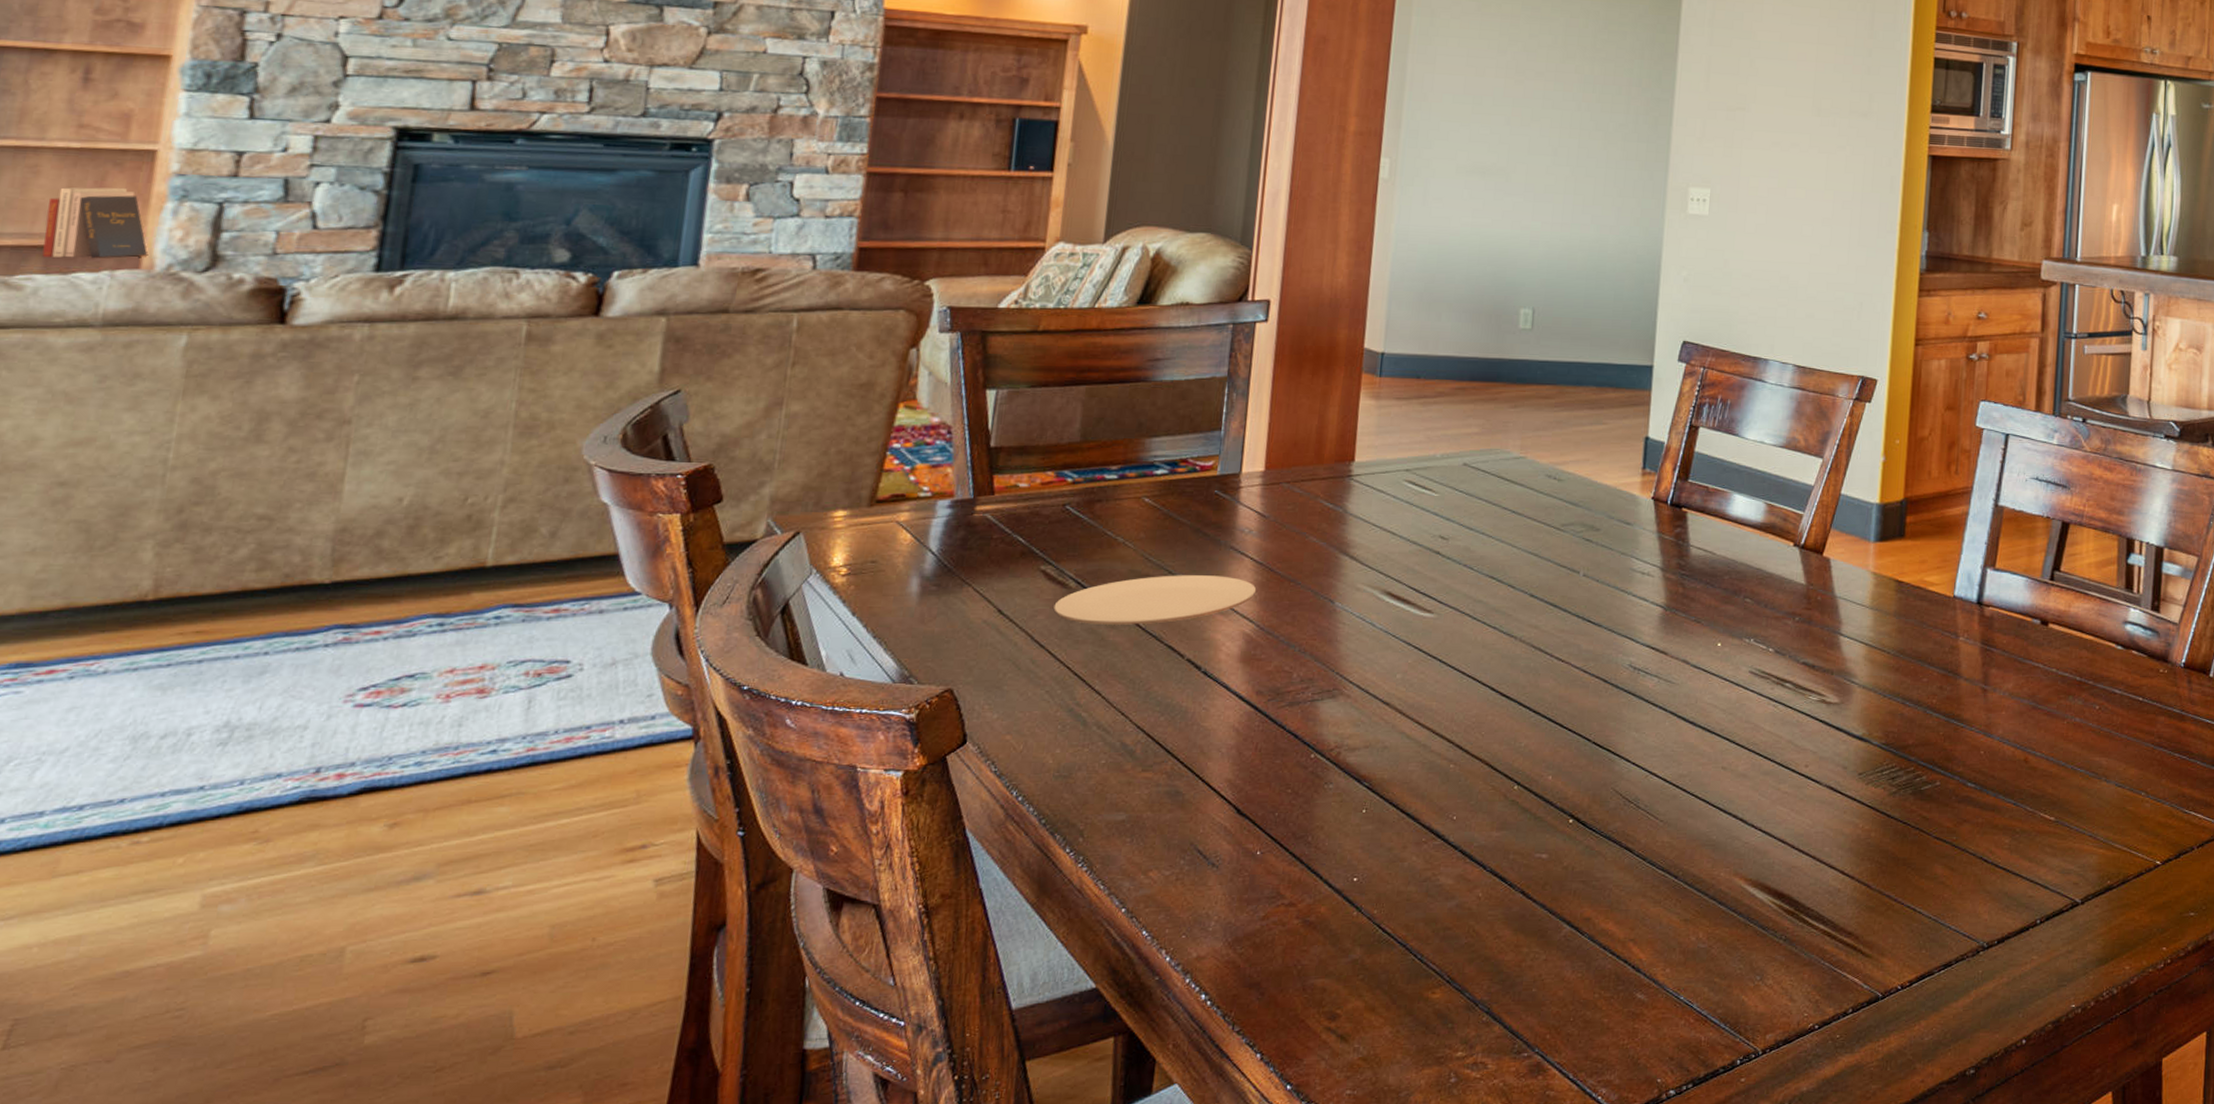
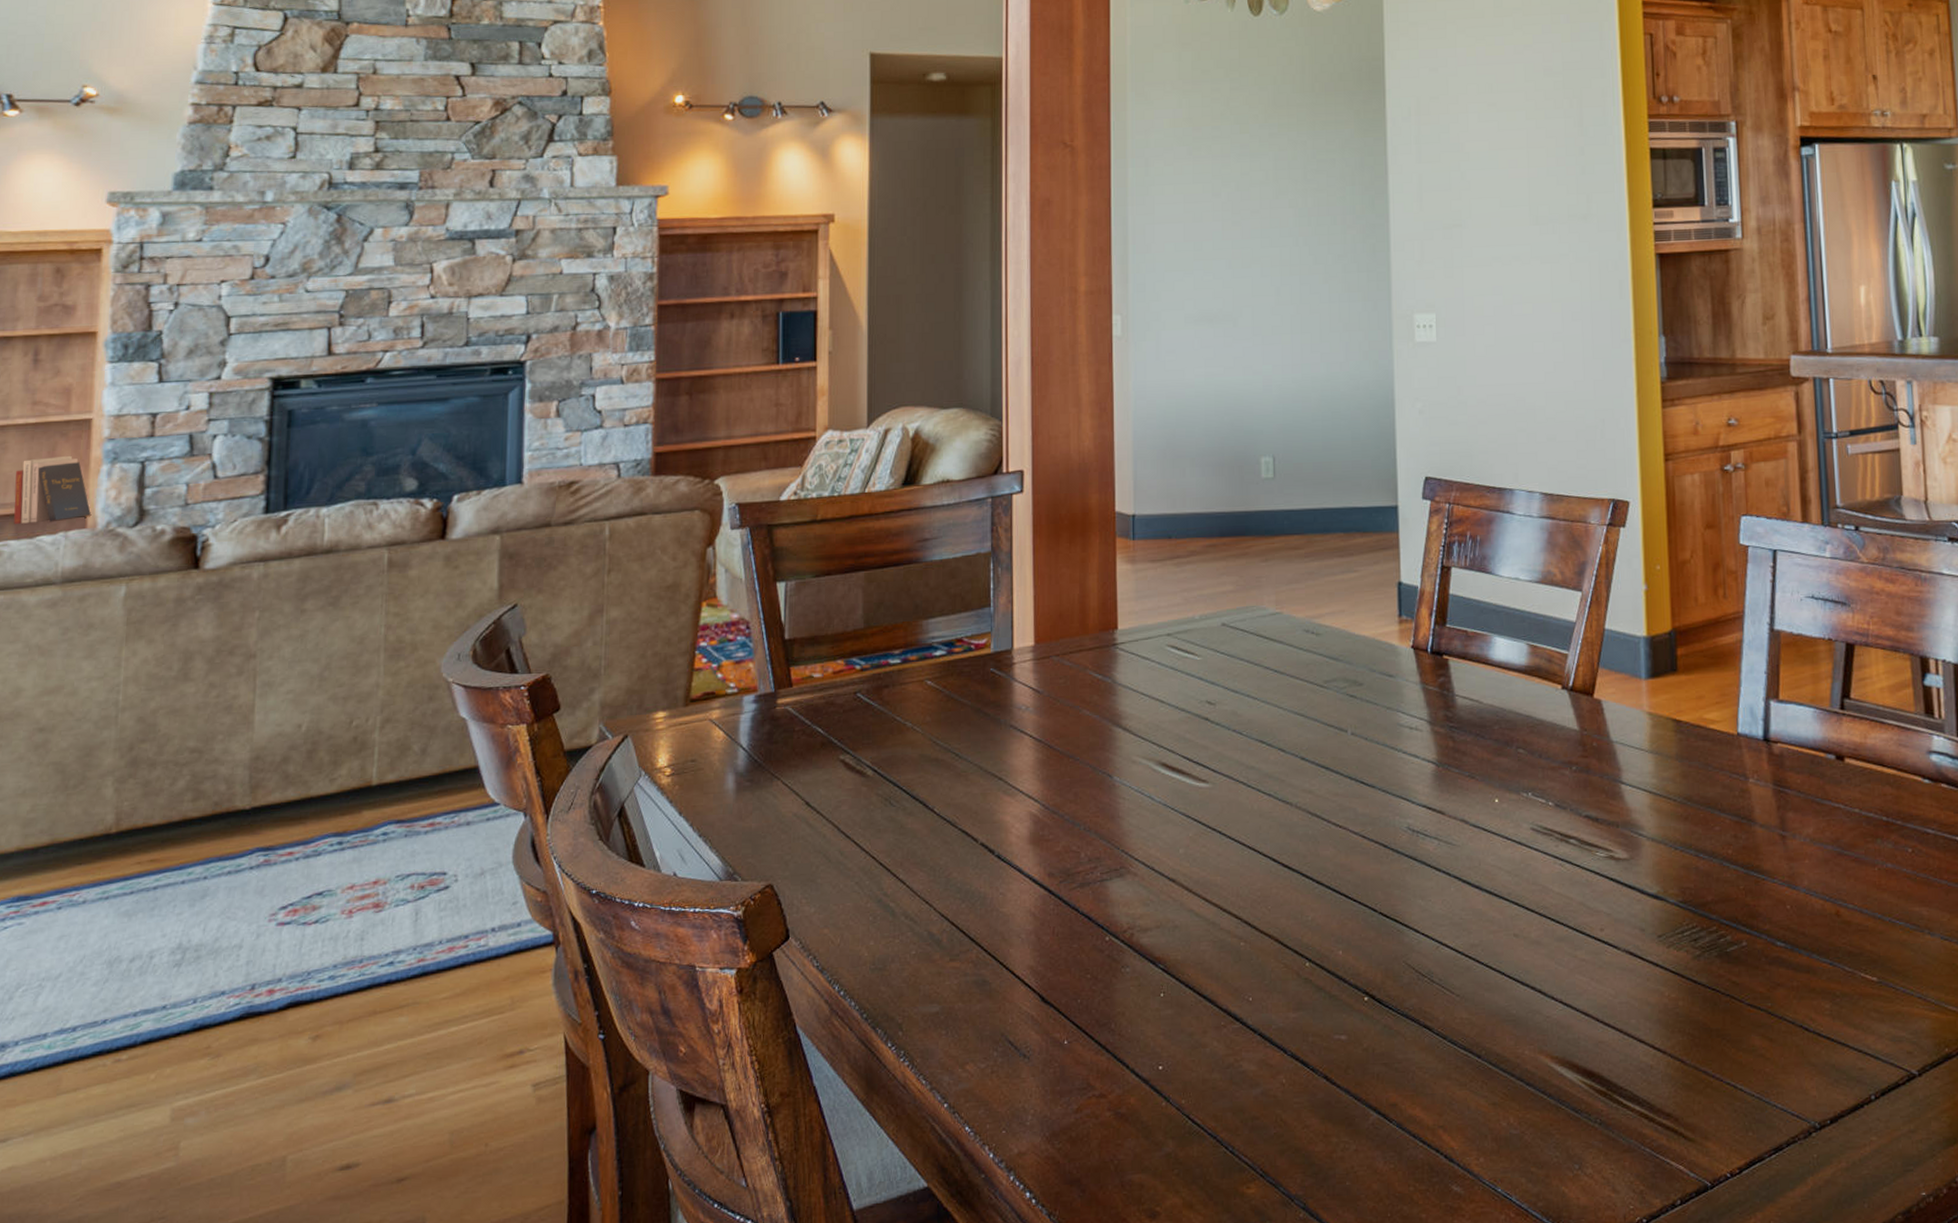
plate: present [1053,575,1257,625] -> none [855,755,1039,812]

